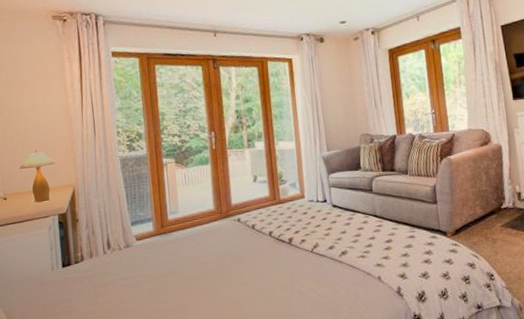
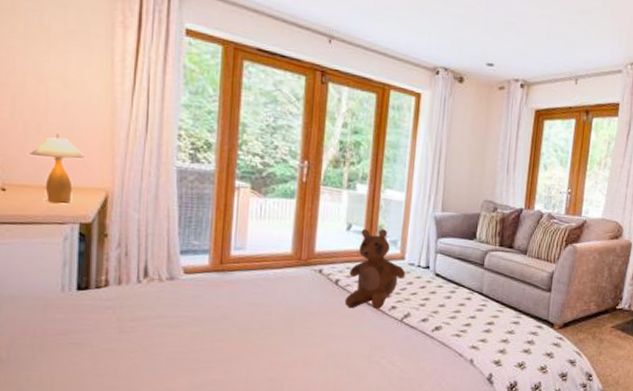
teddy bear: none [262,175,308,248] -> present [344,229,406,309]

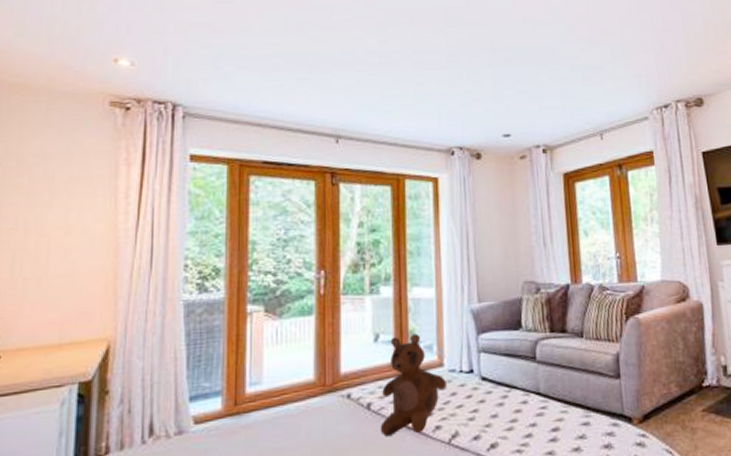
table lamp: present [29,134,85,204] -> none [27,286,86,365]

